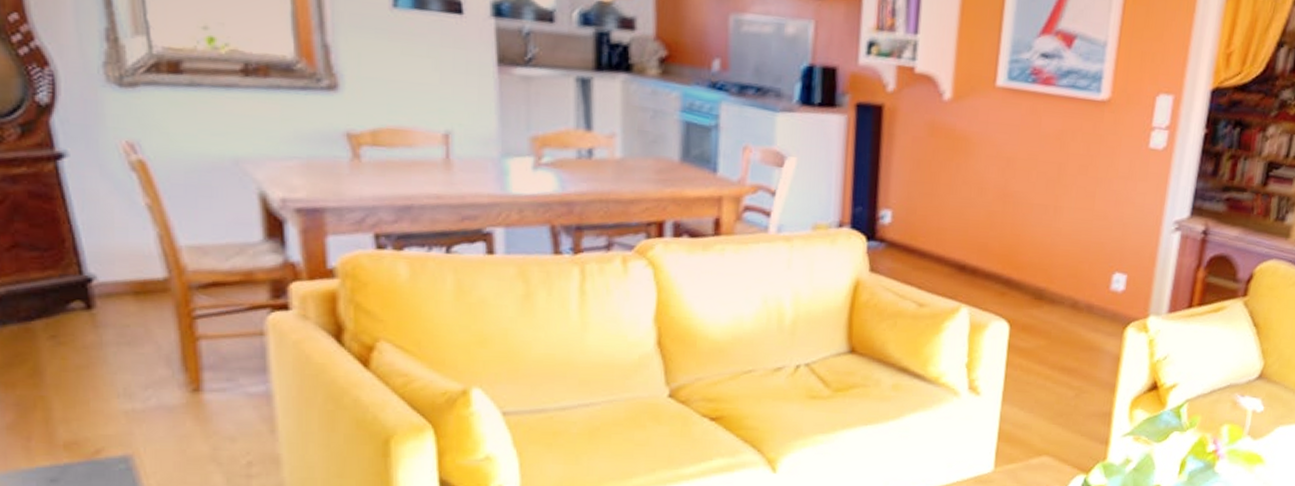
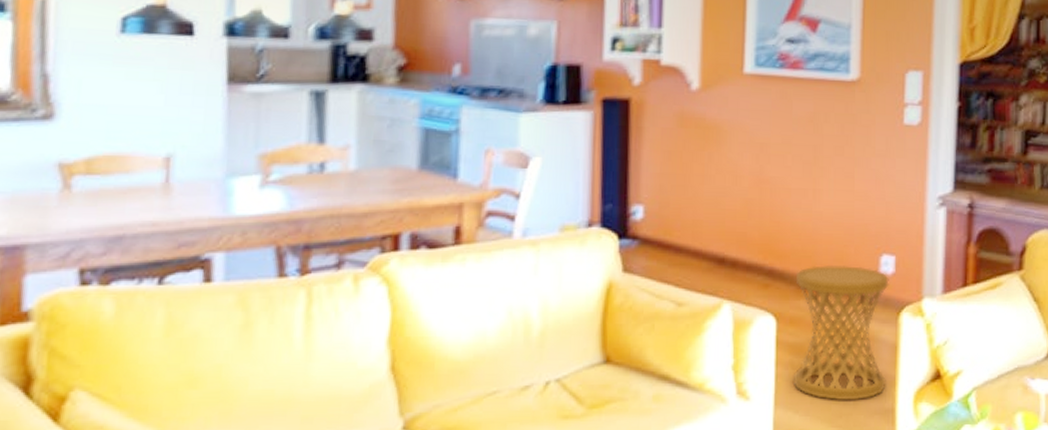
side table: none [1020,278,1119,403] -> present [792,265,889,401]

